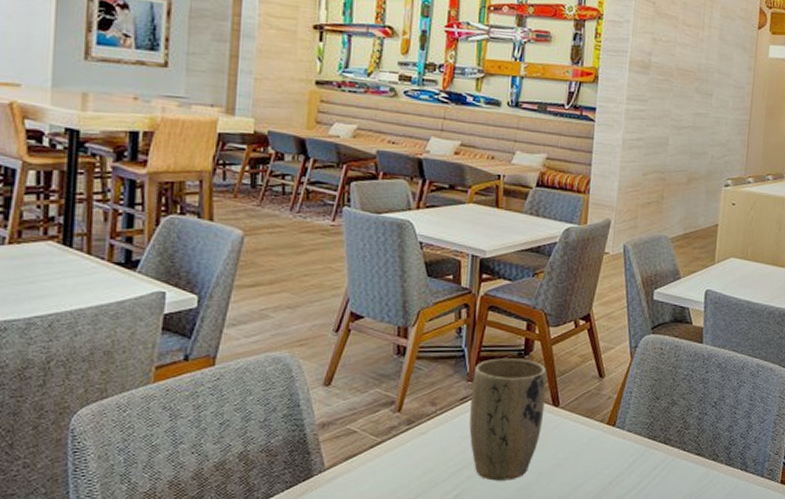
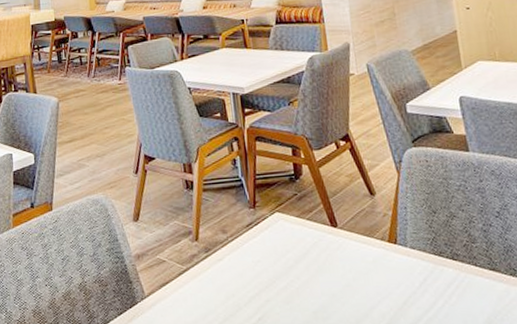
plant pot: present [469,358,547,481] -> none [253,183,326,304]

